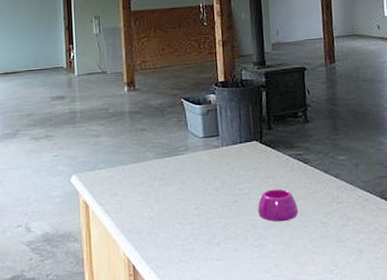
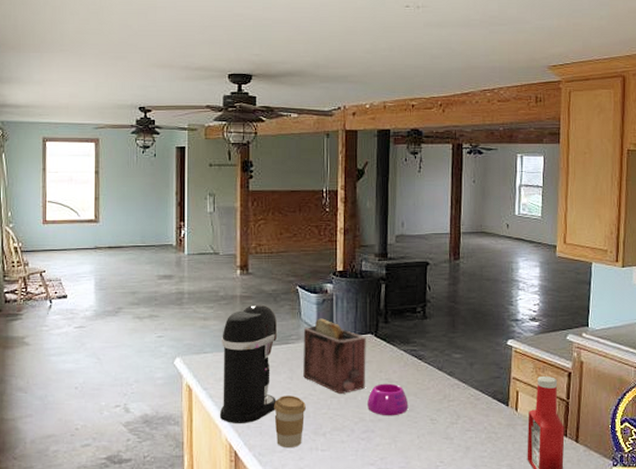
coffee maker: none [114,117,170,238] -> present [219,303,278,423]
coffee cup: none [168,206,199,260] -> present [274,395,306,448]
toaster: none [191,128,255,202] -> present [303,318,366,394]

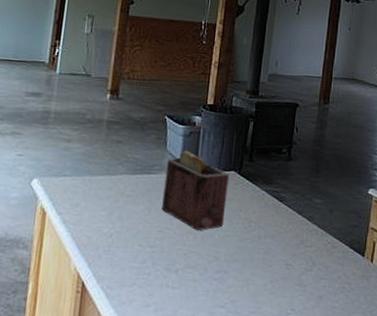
coffee maker: present [219,303,278,423] -> none [70,129,143,253]
coffee cup: present [274,395,306,448] -> none [127,227,161,283]
bowl: present [368,383,409,416] -> none [223,223,265,258]

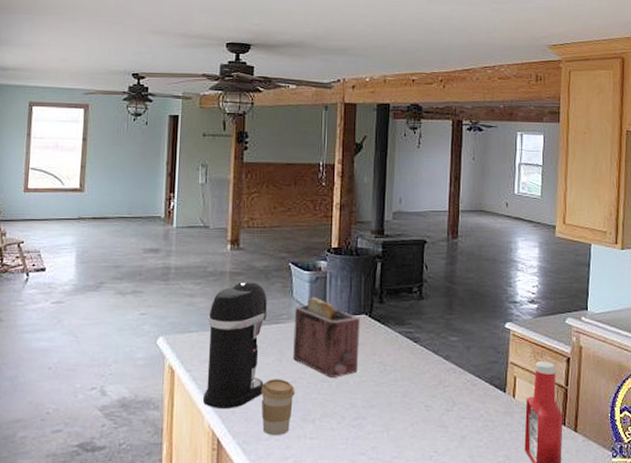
coffee maker: none [70,129,143,253] -> present [202,280,268,408]
coffee cup: none [127,227,161,283] -> present [261,379,295,436]

